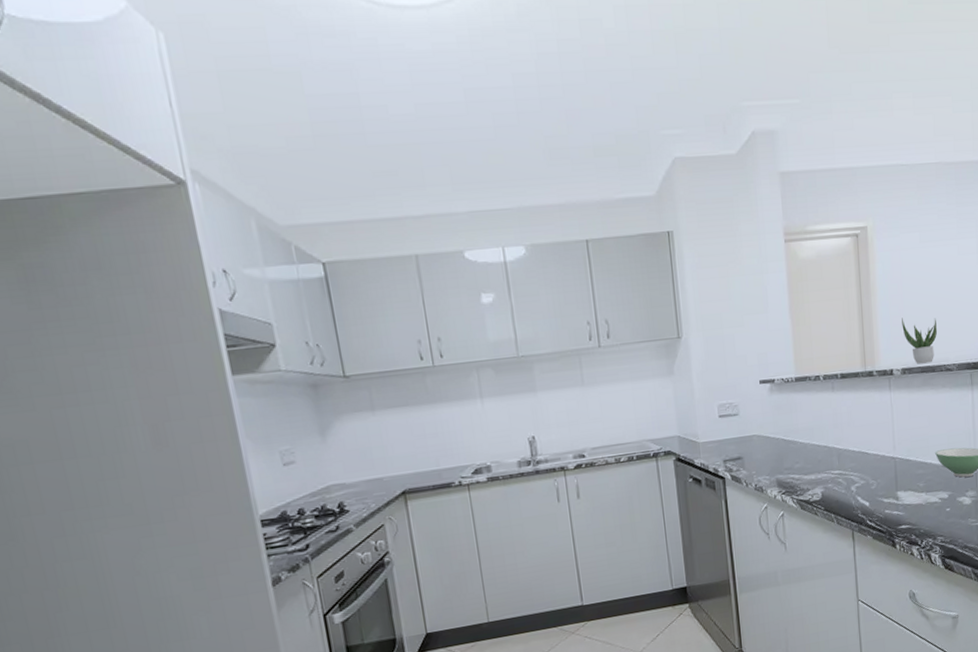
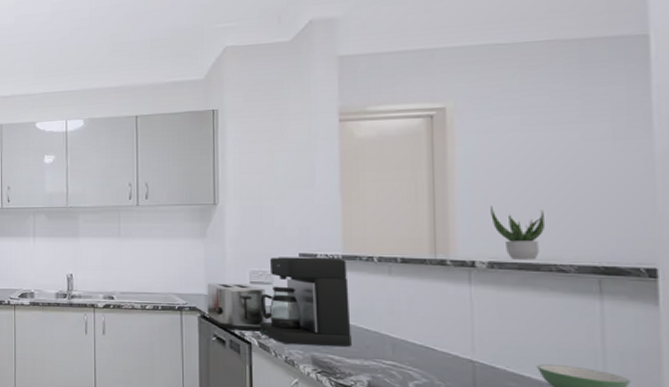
toaster: none [679,418,737,469] -> present [207,283,267,332]
coffee maker: none [728,380,808,473] -> present [260,257,352,348]

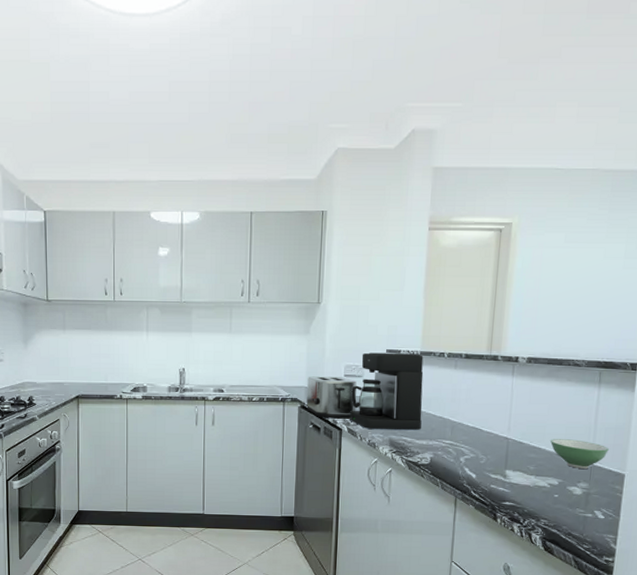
potted plant: present [491,206,546,260] -> none [534,310,571,356]

